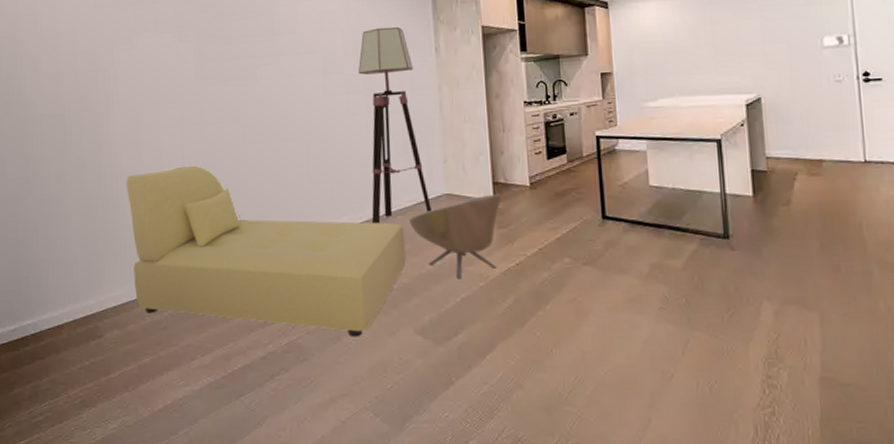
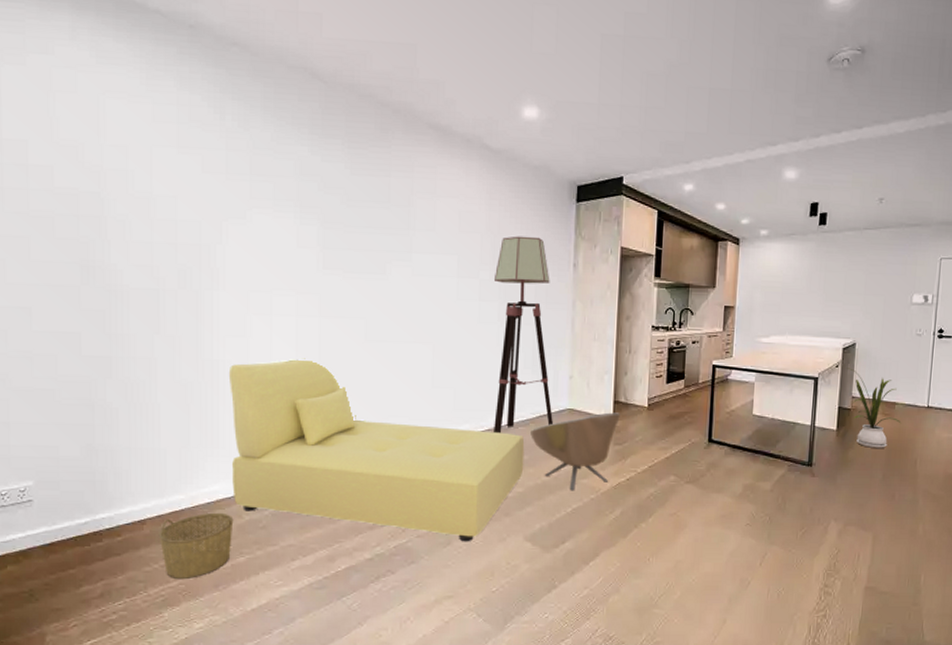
basket: none [74,315,138,380] -> present [158,512,234,579]
house plant: none [754,125,834,215] -> present [847,368,901,449]

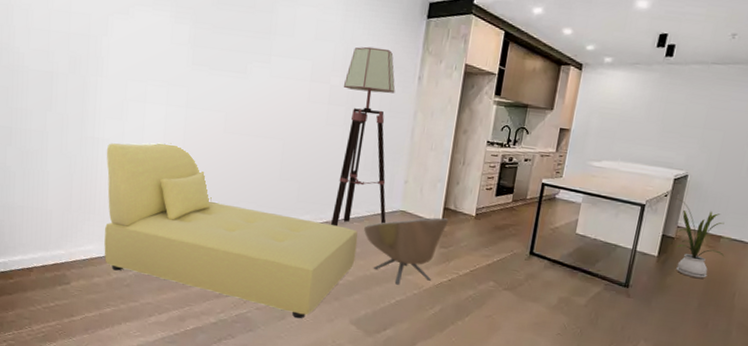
basket: present [158,512,234,579] -> none [42,268,104,321]

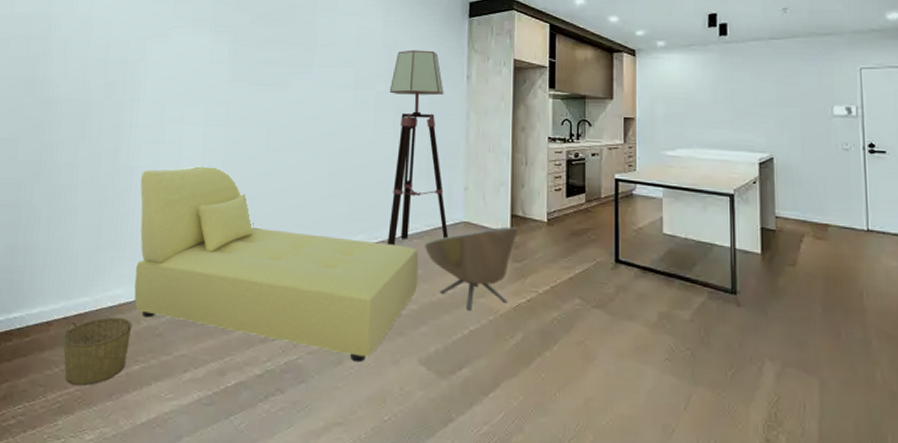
basket: none [42,268,104,321] -> present [62,316,133,385]
house plant: present [675,198,725,279] -> none [766,184,838,278]

